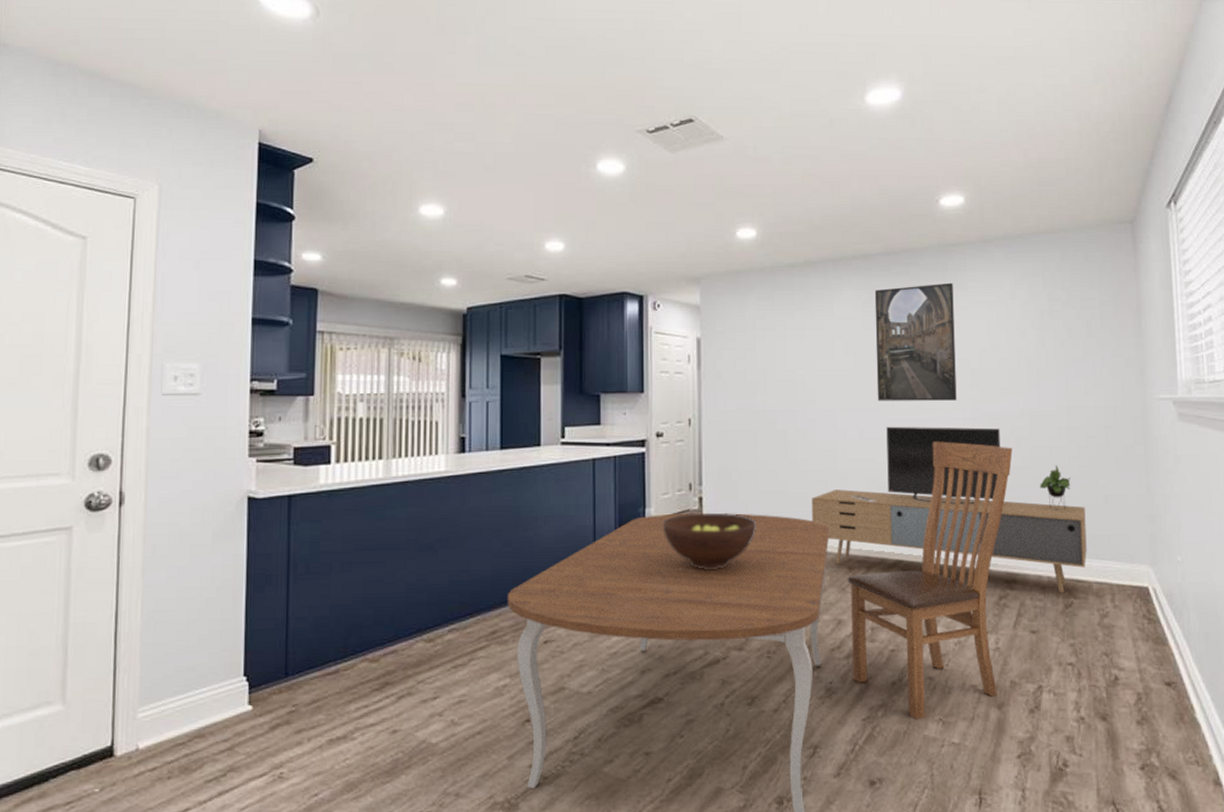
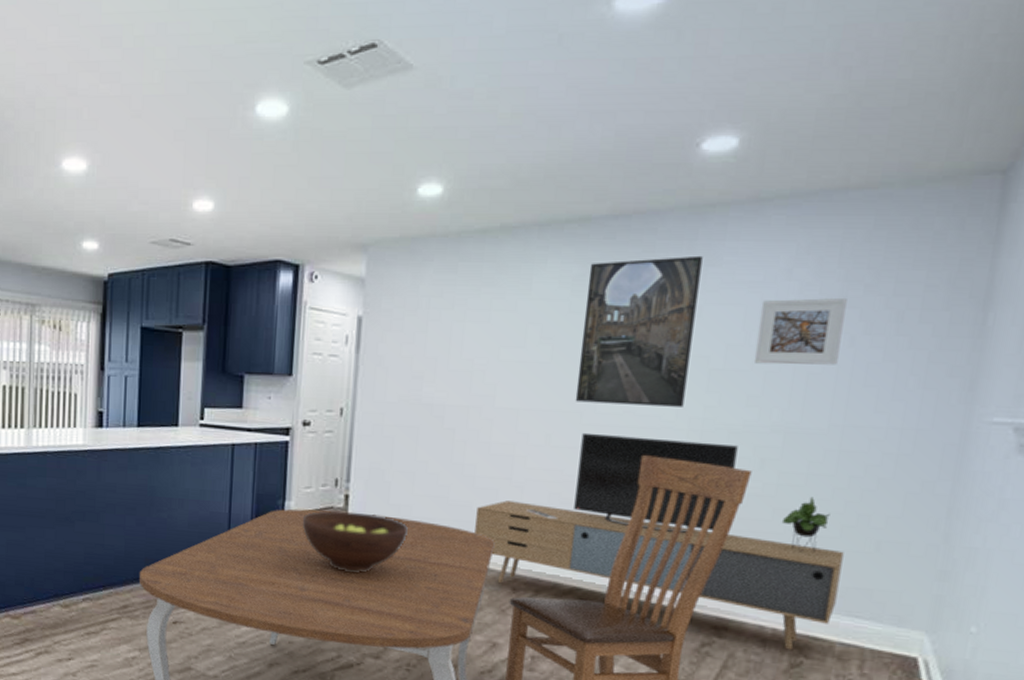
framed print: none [998,311,1055,363] -> present [753,297,847,365]

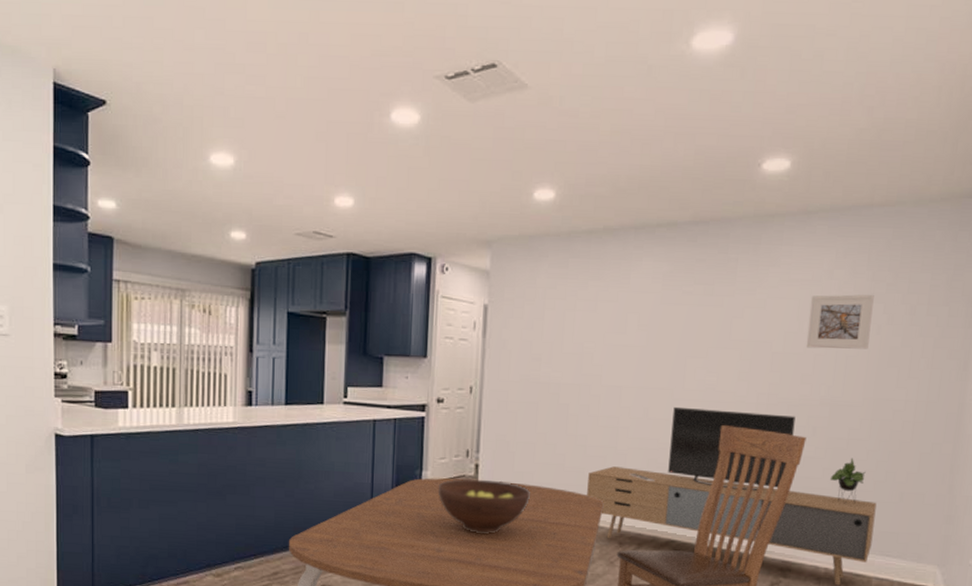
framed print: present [575,255,703,407] -> none [667,257,765,384]

